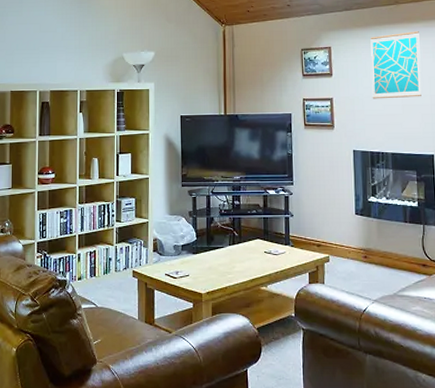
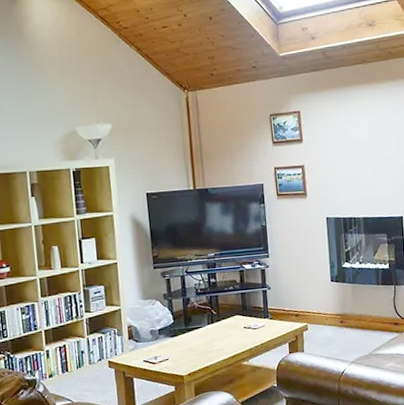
wall art: present [370,31,422,99] -> none [339,91,390,164]

